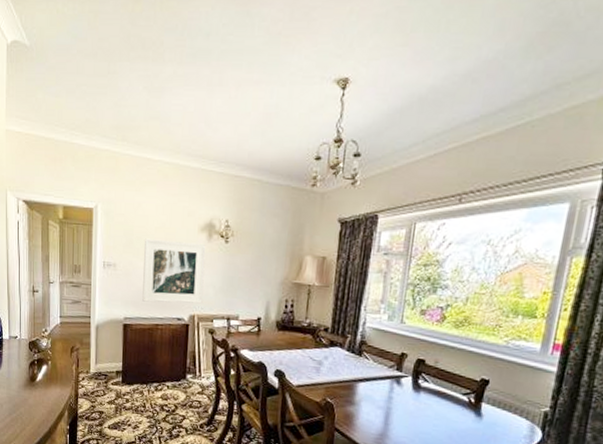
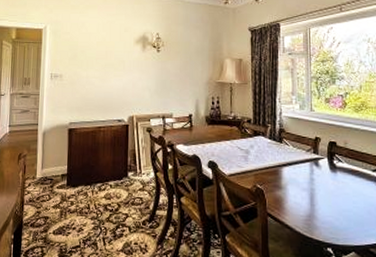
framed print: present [142,238,206,304] -> none [86,52,141,107]

